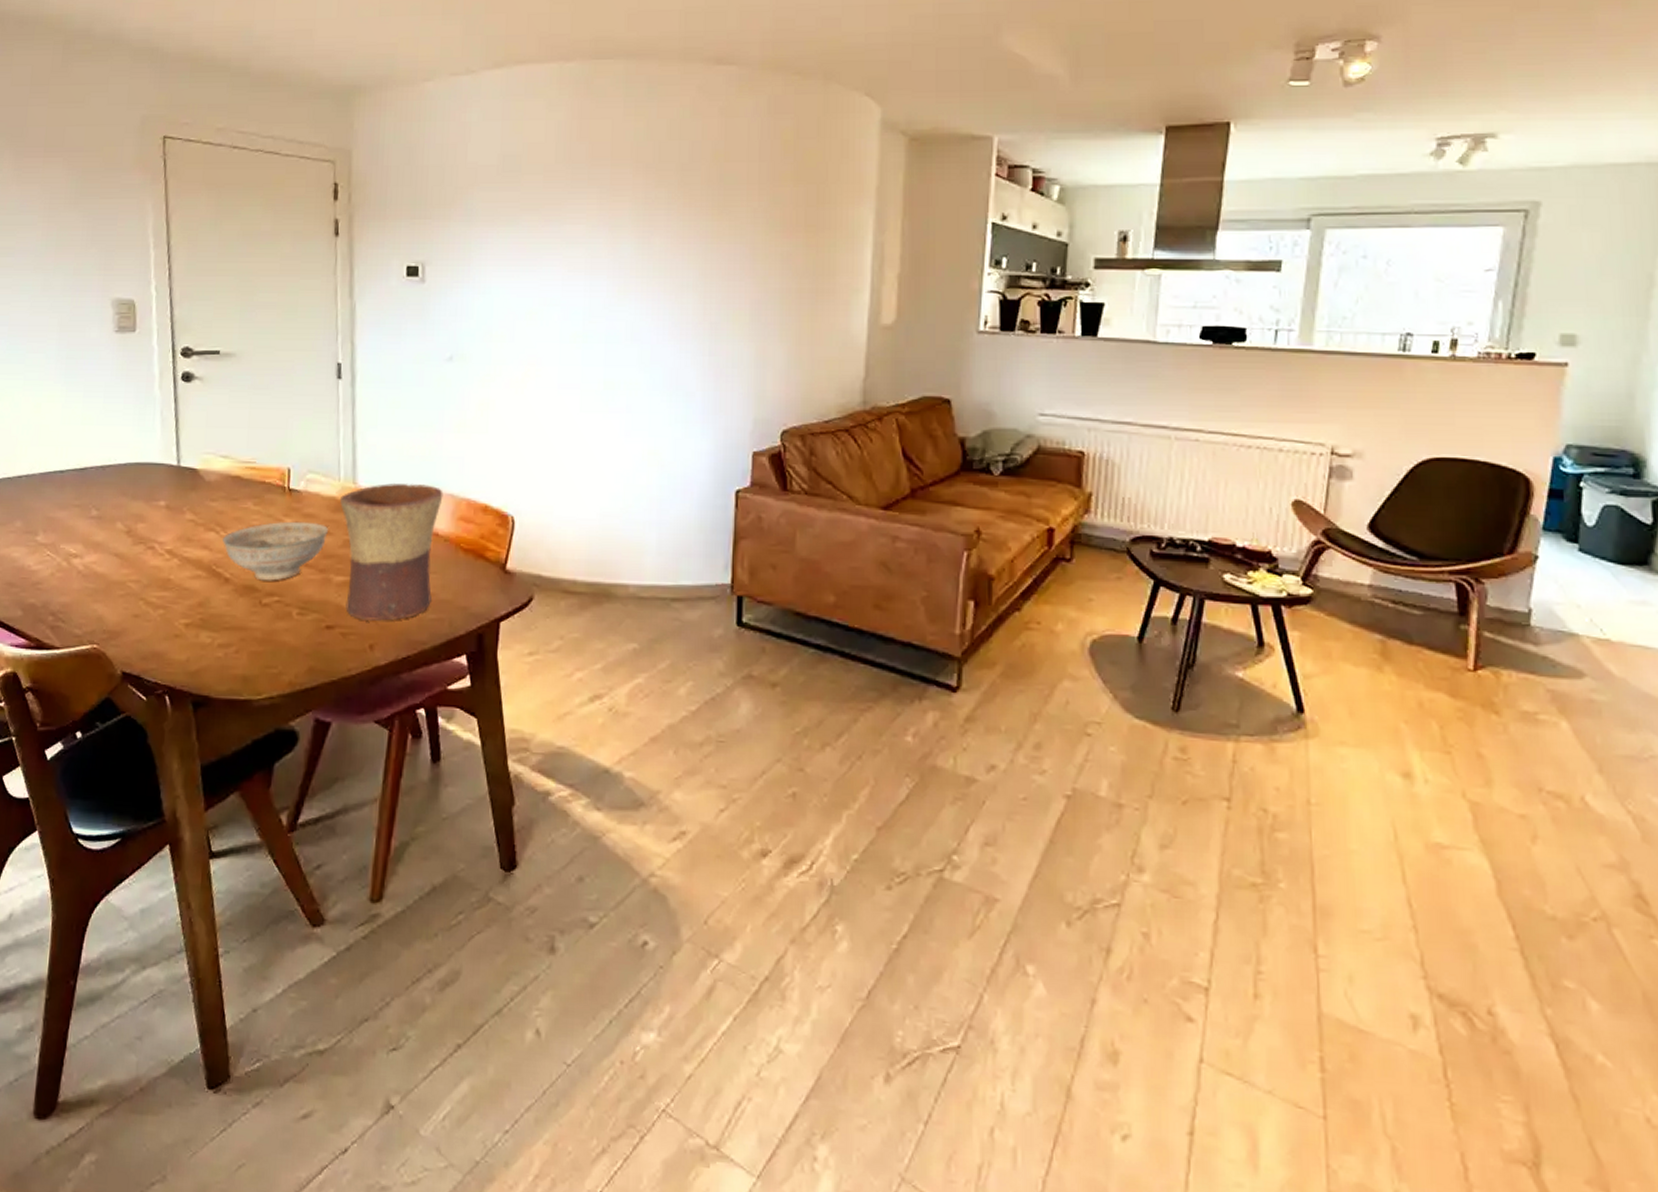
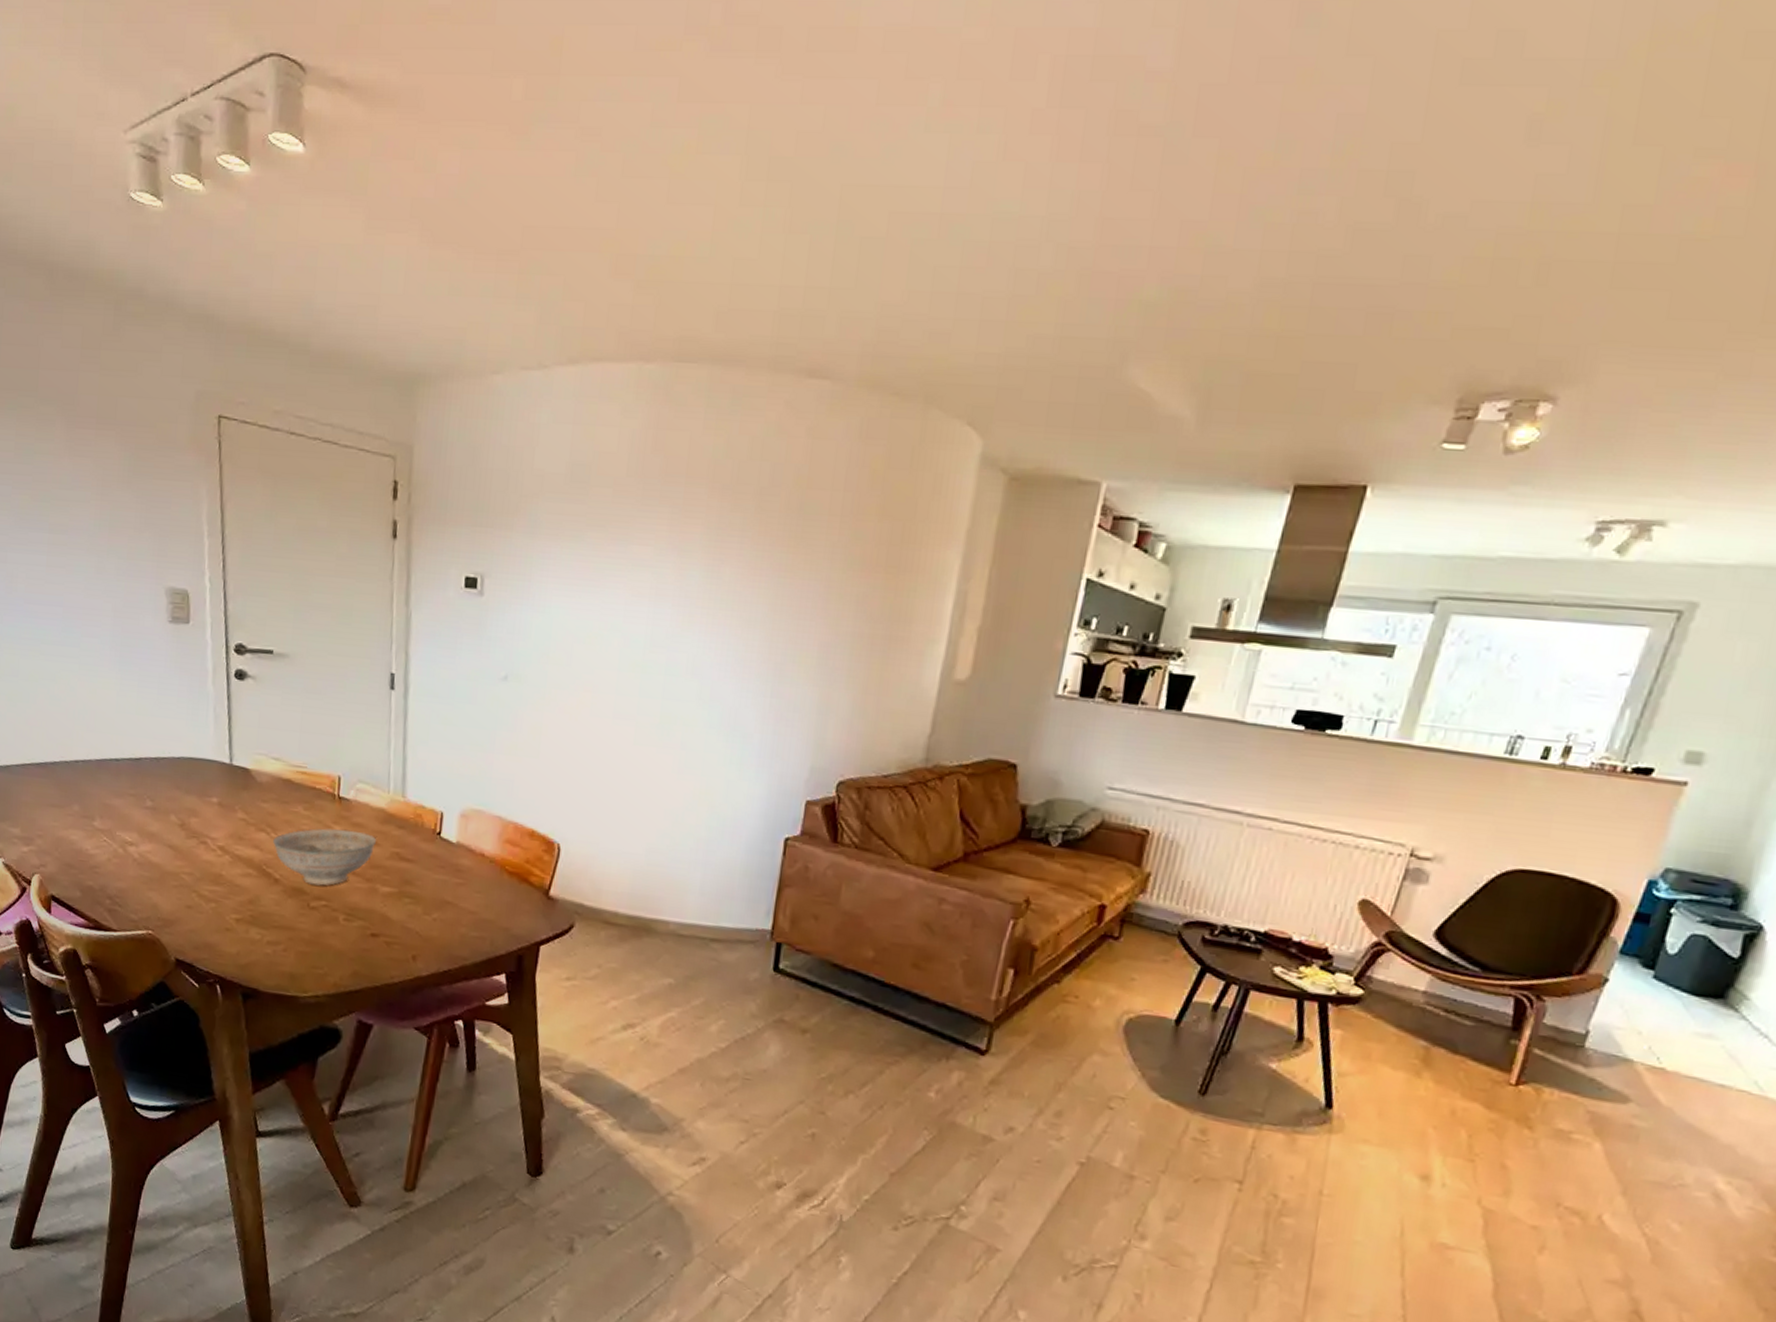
flower pot: present [339,482,443,621] -> none [388,799,491,934]

